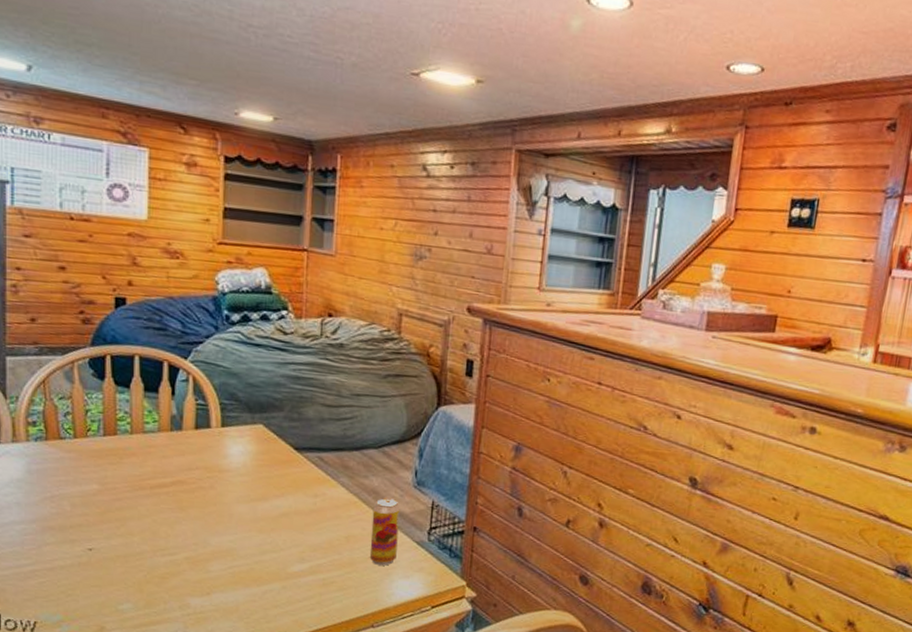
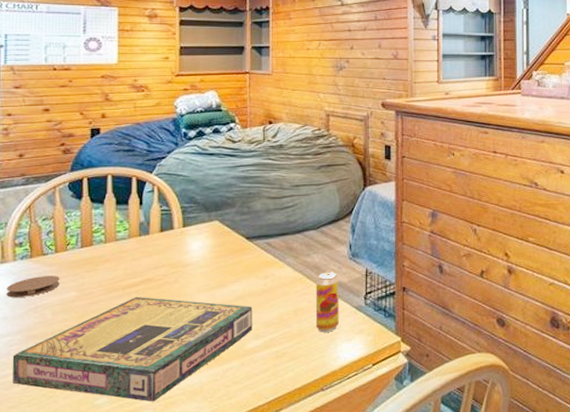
coaster: none [19,462,79,484] -> present [6,276,60,298]
video game box: none [27,498,299,615] -> present [12,296,253,402]

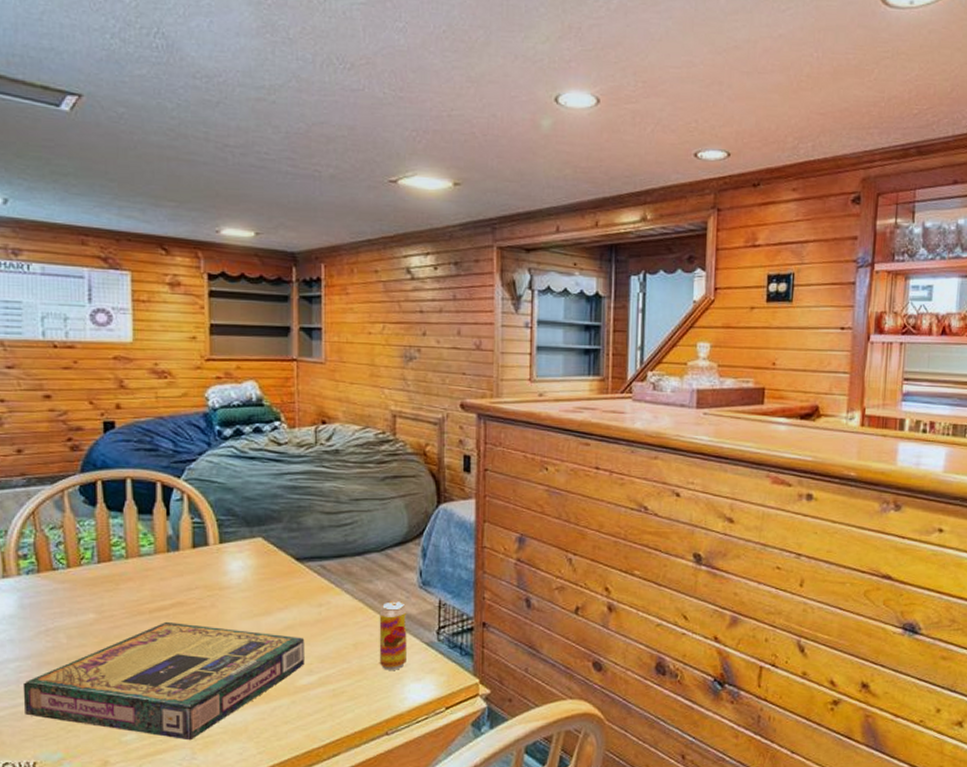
coaster: present [6,276,60,298] -> none [11,594,74,618]

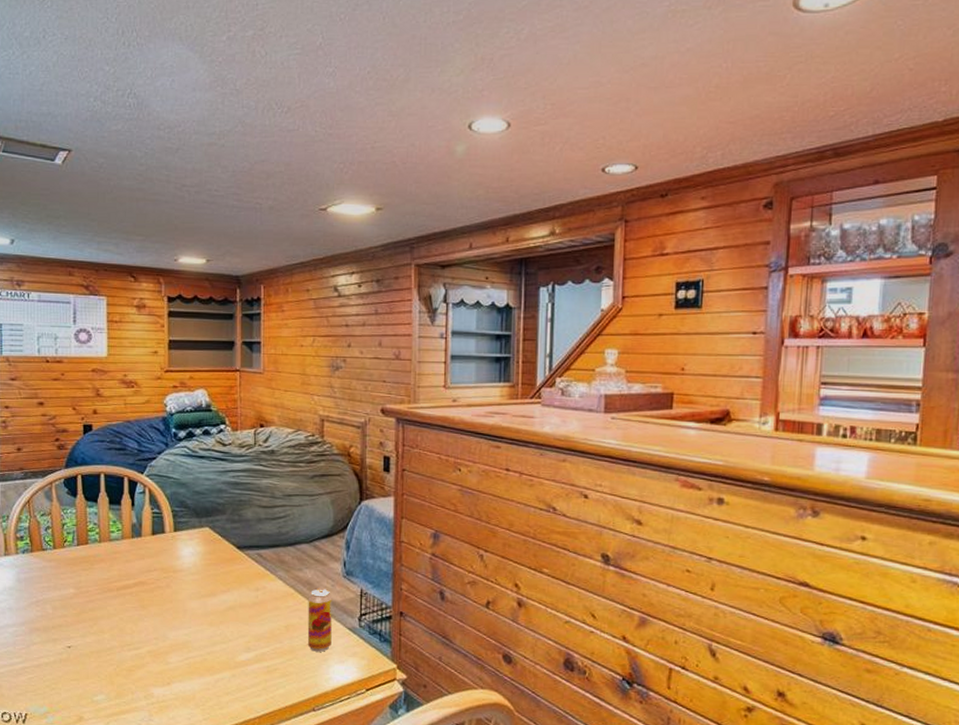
video game box: present [23,621,305,741] -> none [18,598,244,704]

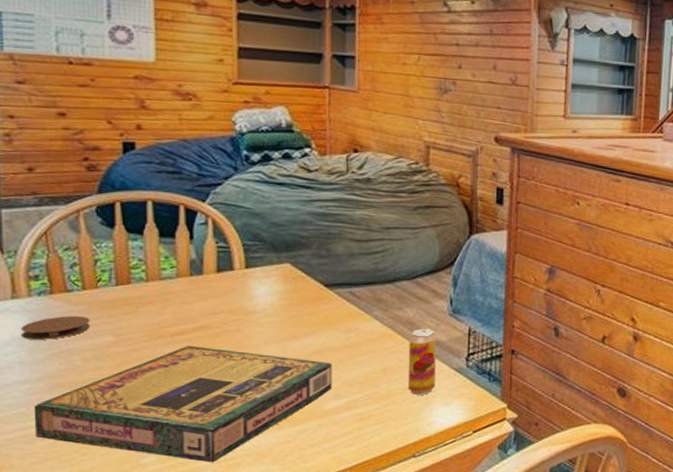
coaster: none [11,571,59,590] -> present [21,316,90,340]
video game box: none [18,598,244,704] -> present [33,345,332,463]

